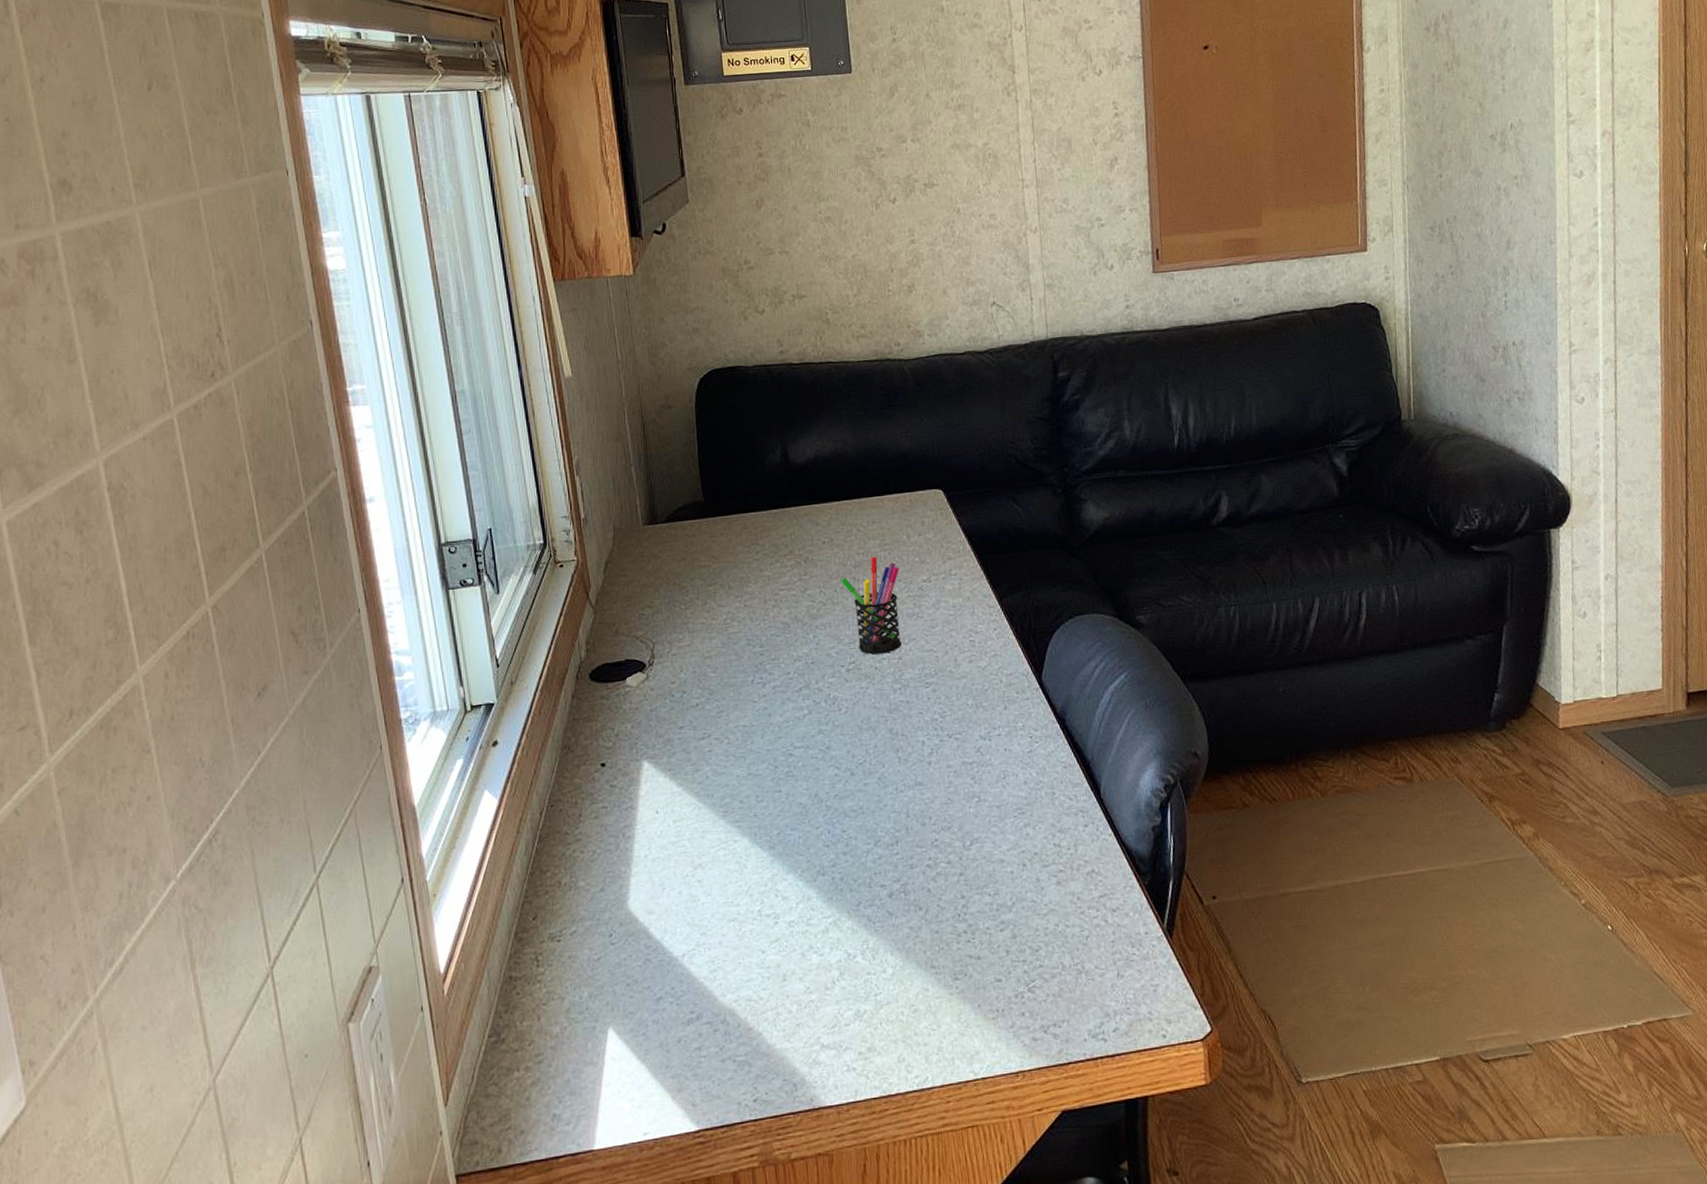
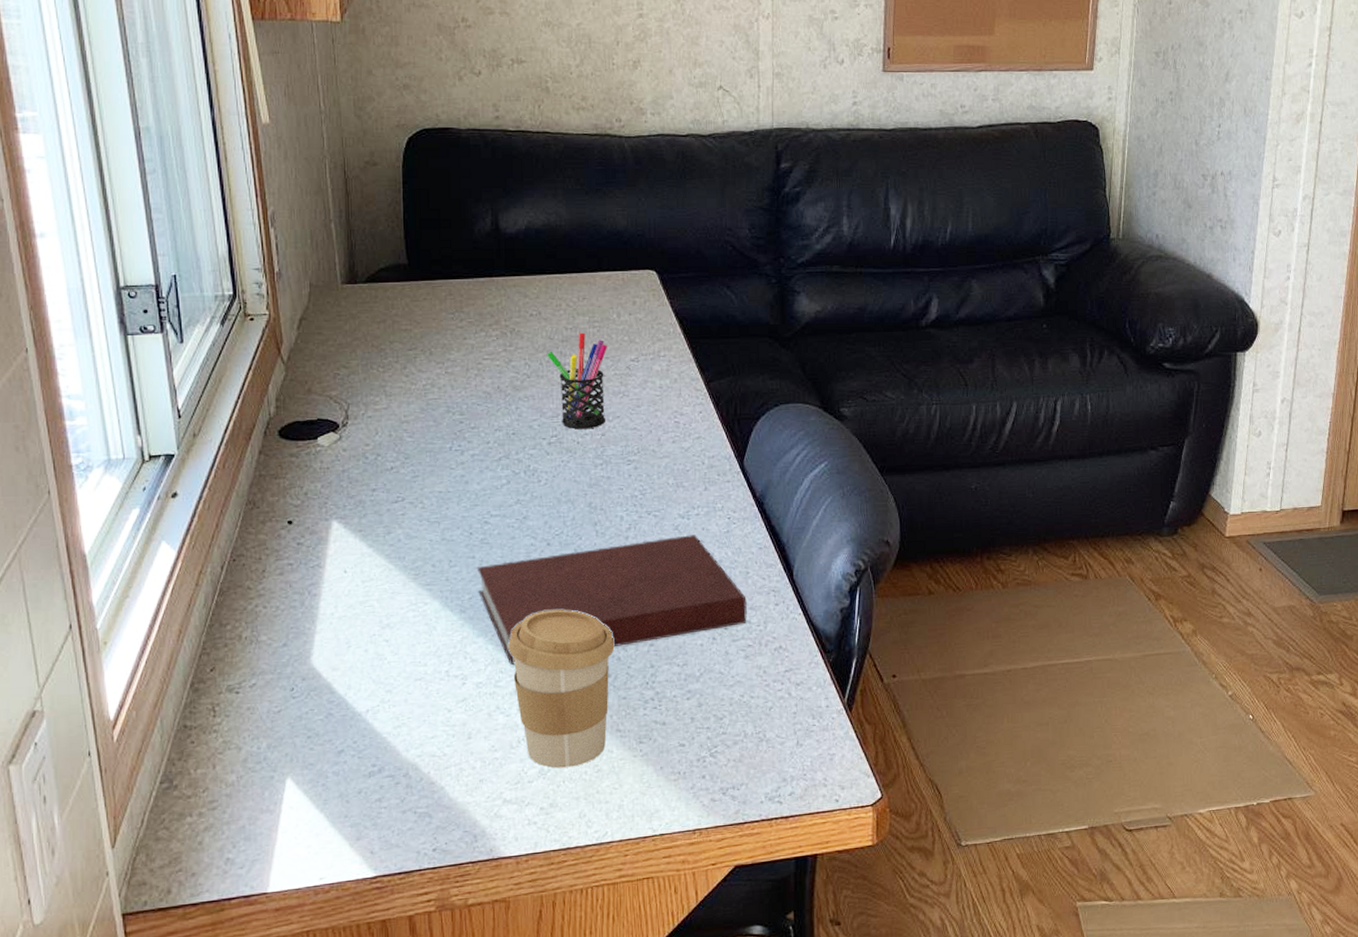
notebook: none [783,756,1056,901] -> present [476,535,747,665]
coffee cup: none [818,841,924,1010] -> present [508,609,615,768]

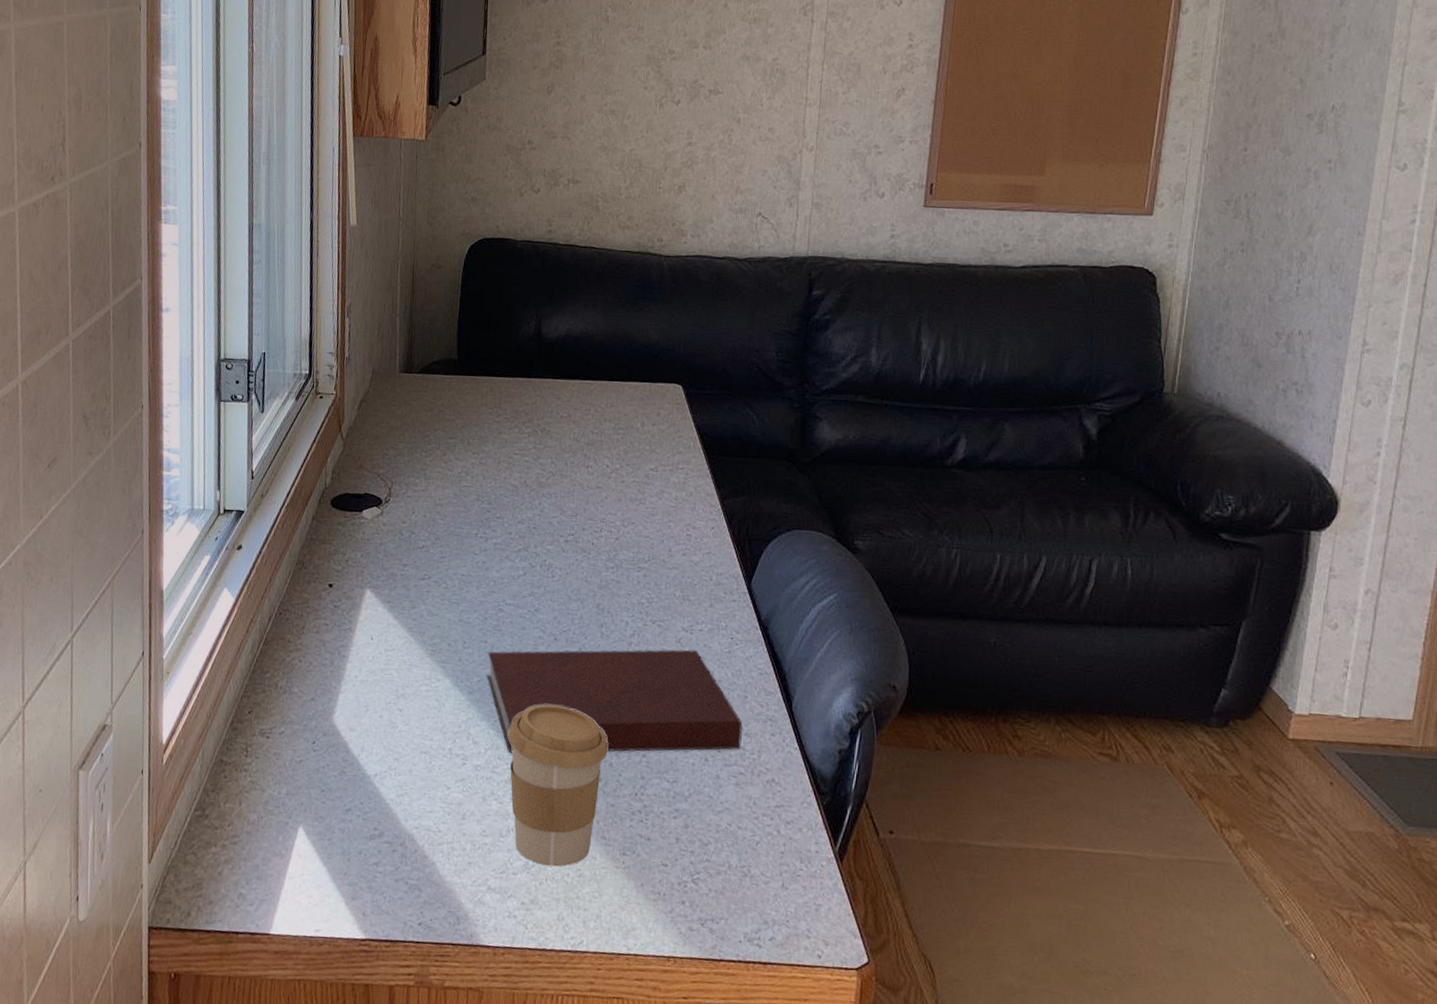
pen holder: present [546,333,607,430] -> none [571,438,629,532]

